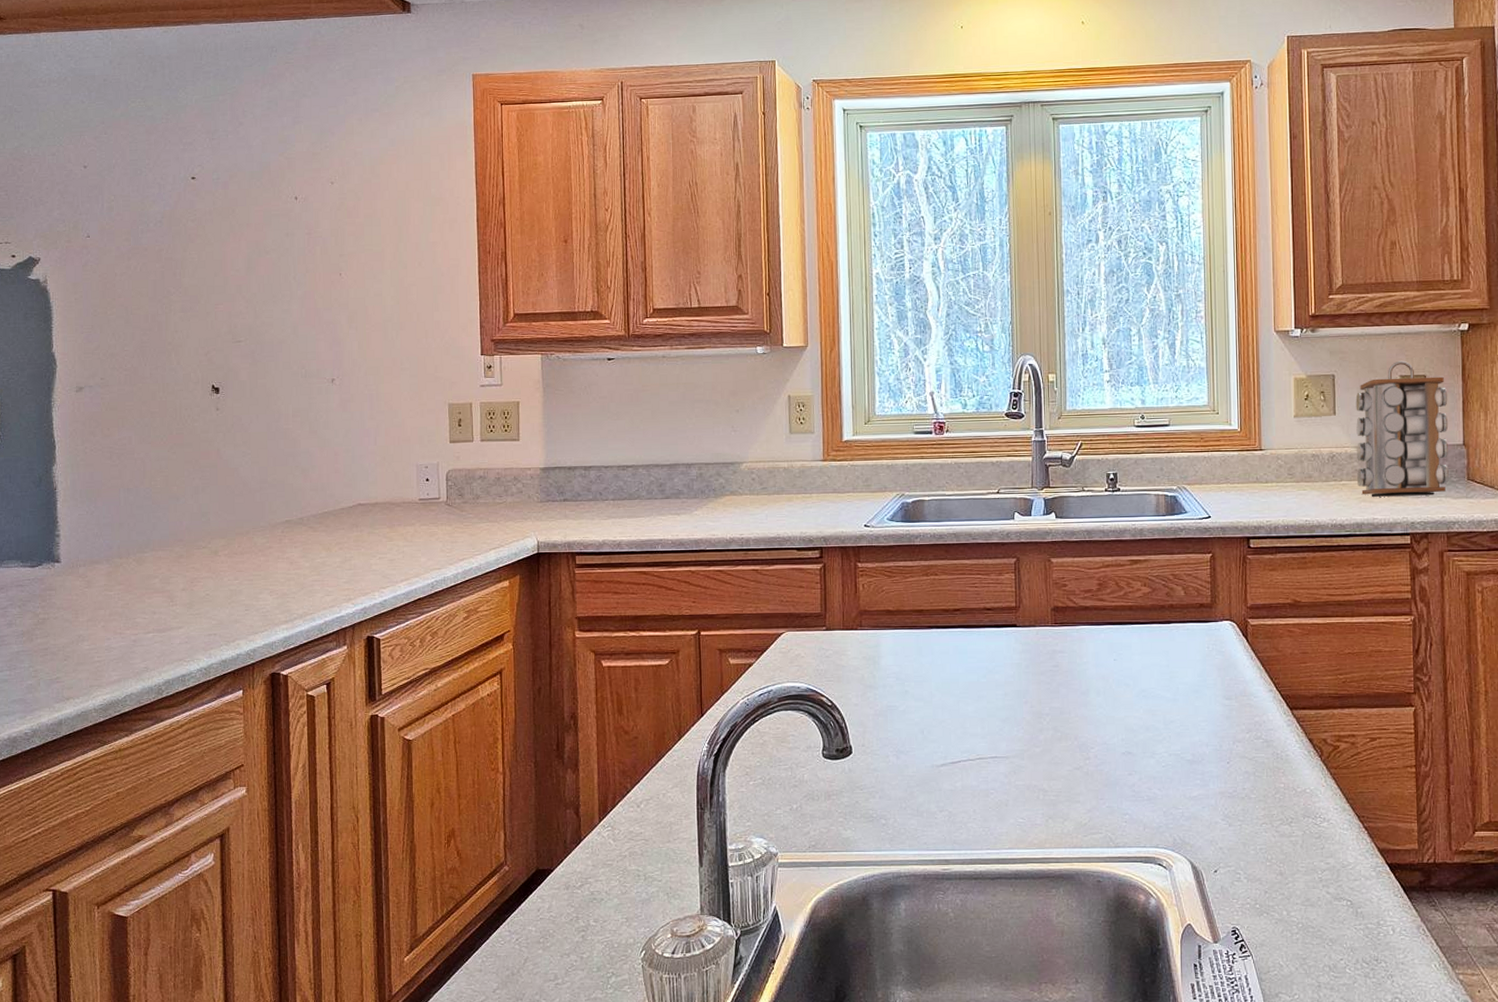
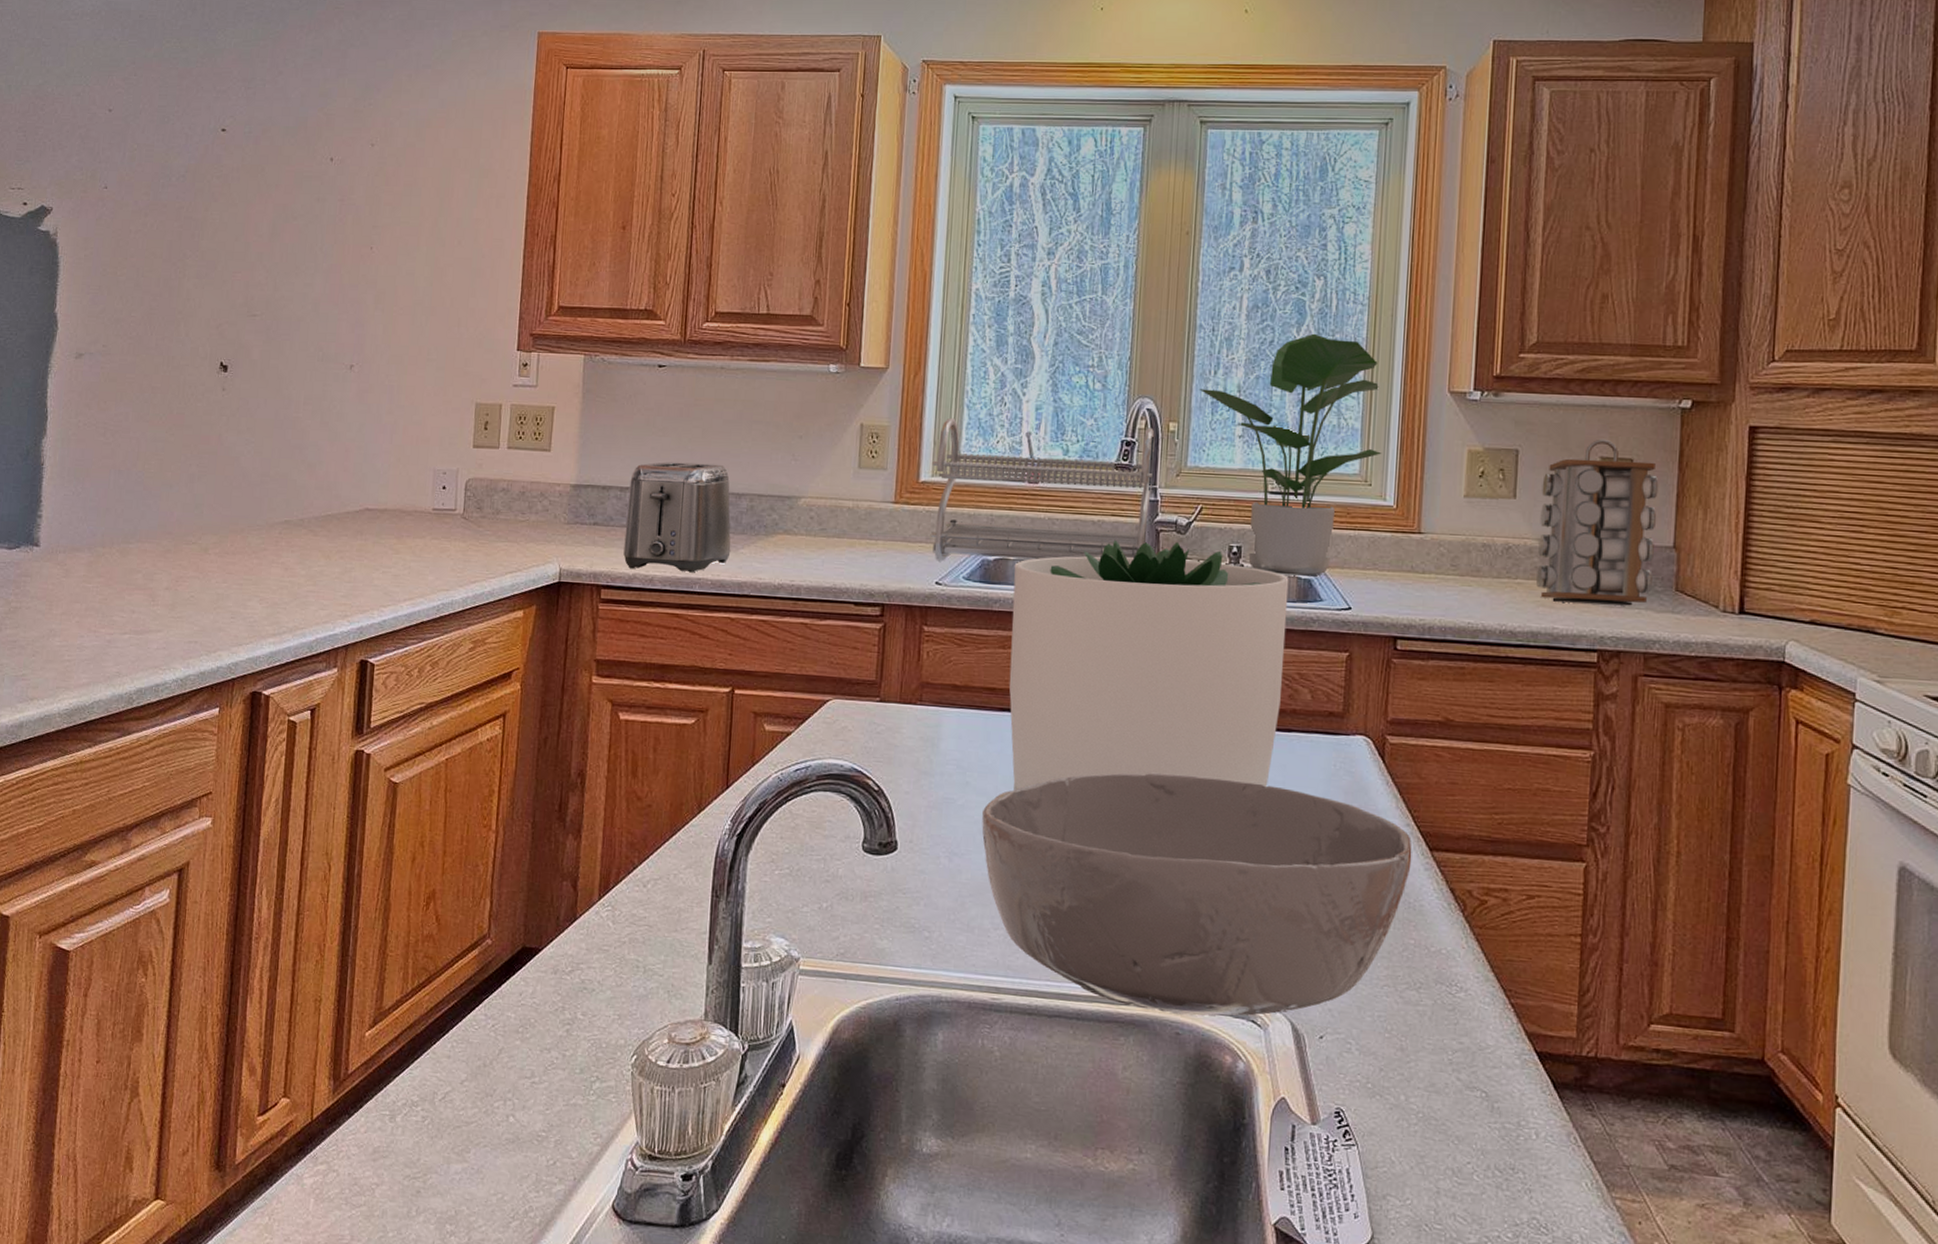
toaster: none [592,440,686,537] -> present [623,461,731,573]
dish rack: none [852,380,1043,507] -> present [930,417,1155,562]
bowl: none [921,667,1276,866] -> present [981,773,1412,1017]
planter: none [930,474,1160,694] -> present [1008,539,1289,791]
potted plant: none [1071,291,1225,494] -> present [1199,333,1382,576]

